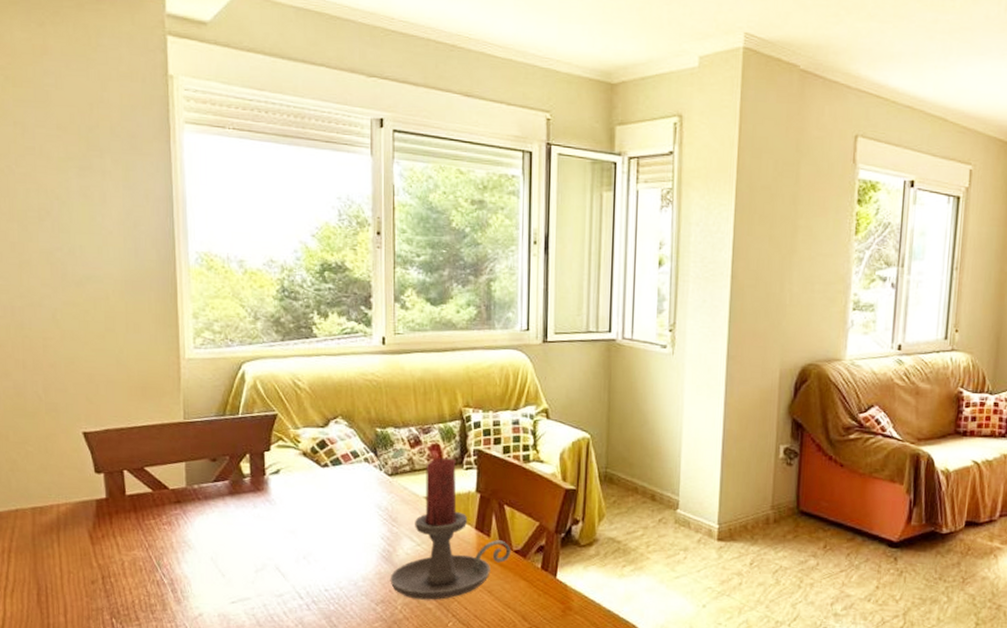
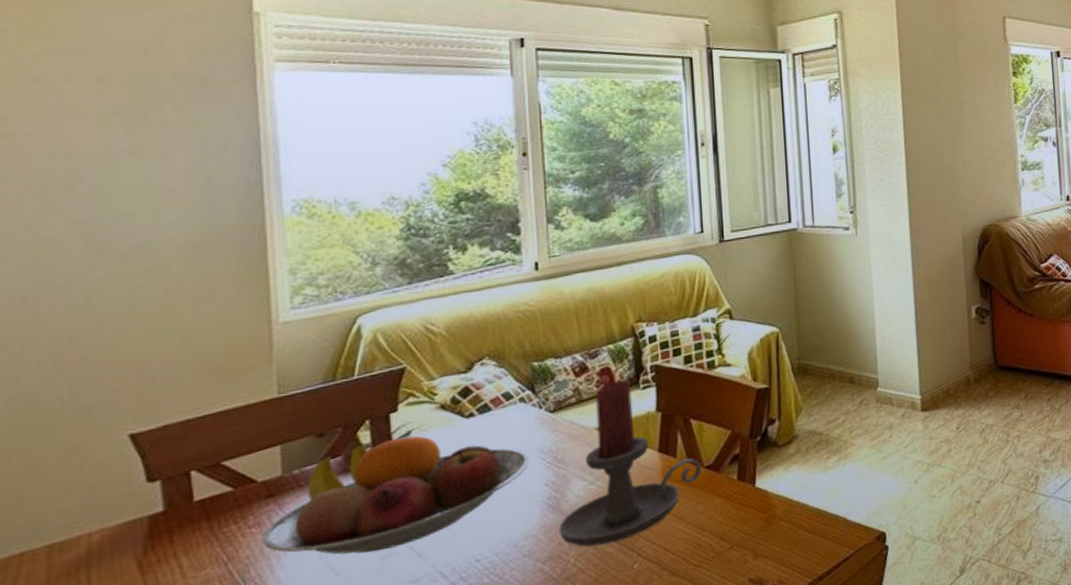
fruit bowl: none [172,473,370,565] -> present [262,435,529,555]

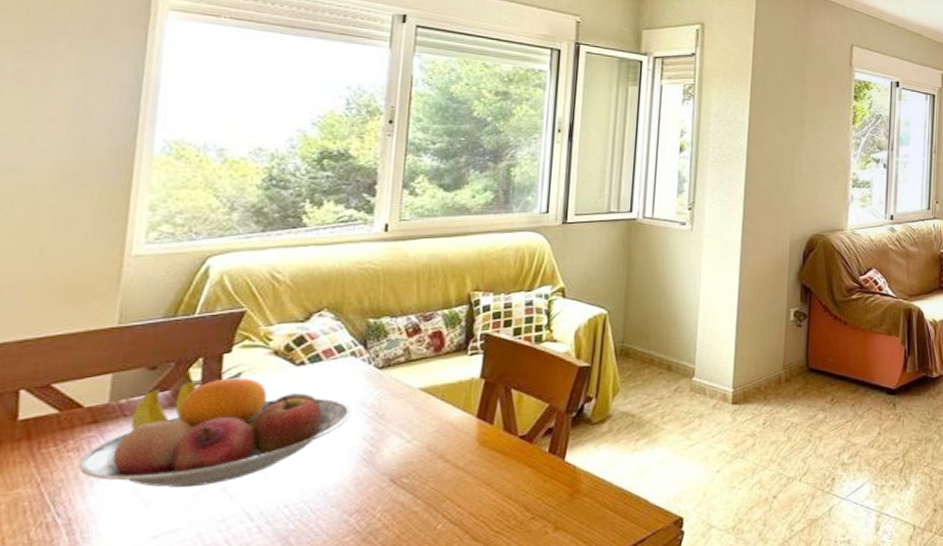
candle holder: present [558,380,702,547] -> none [369,344,517,504]

